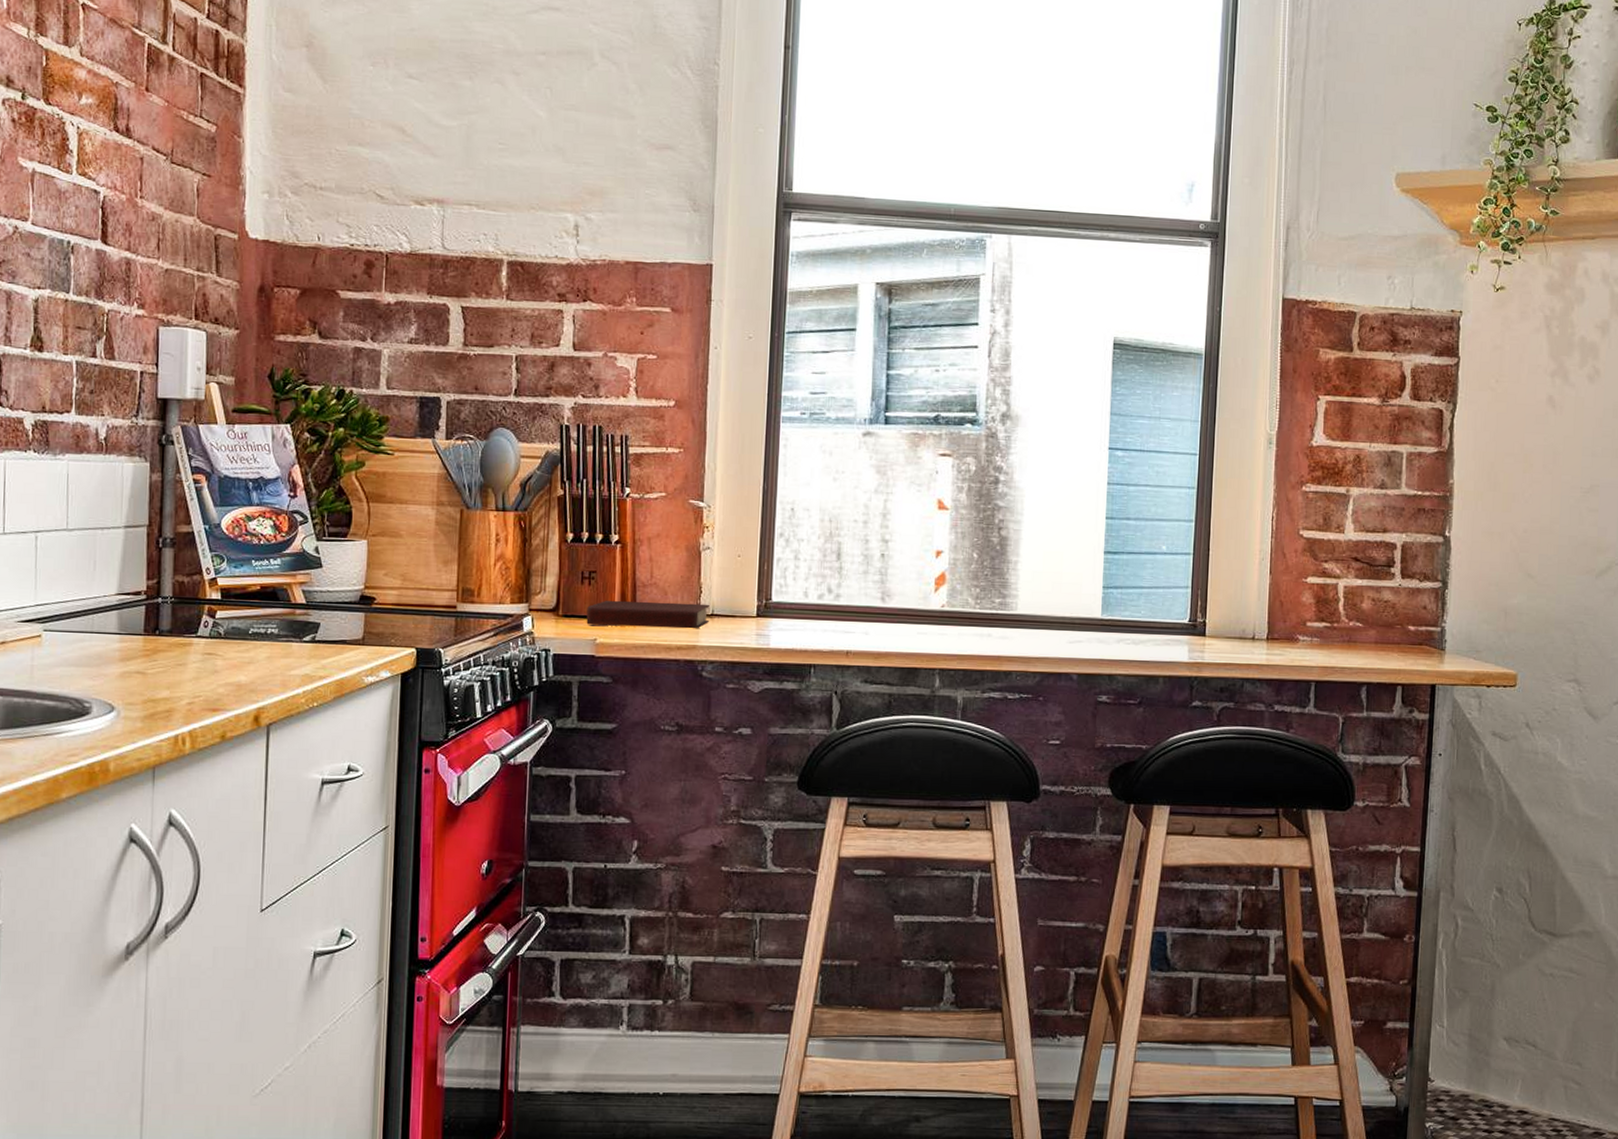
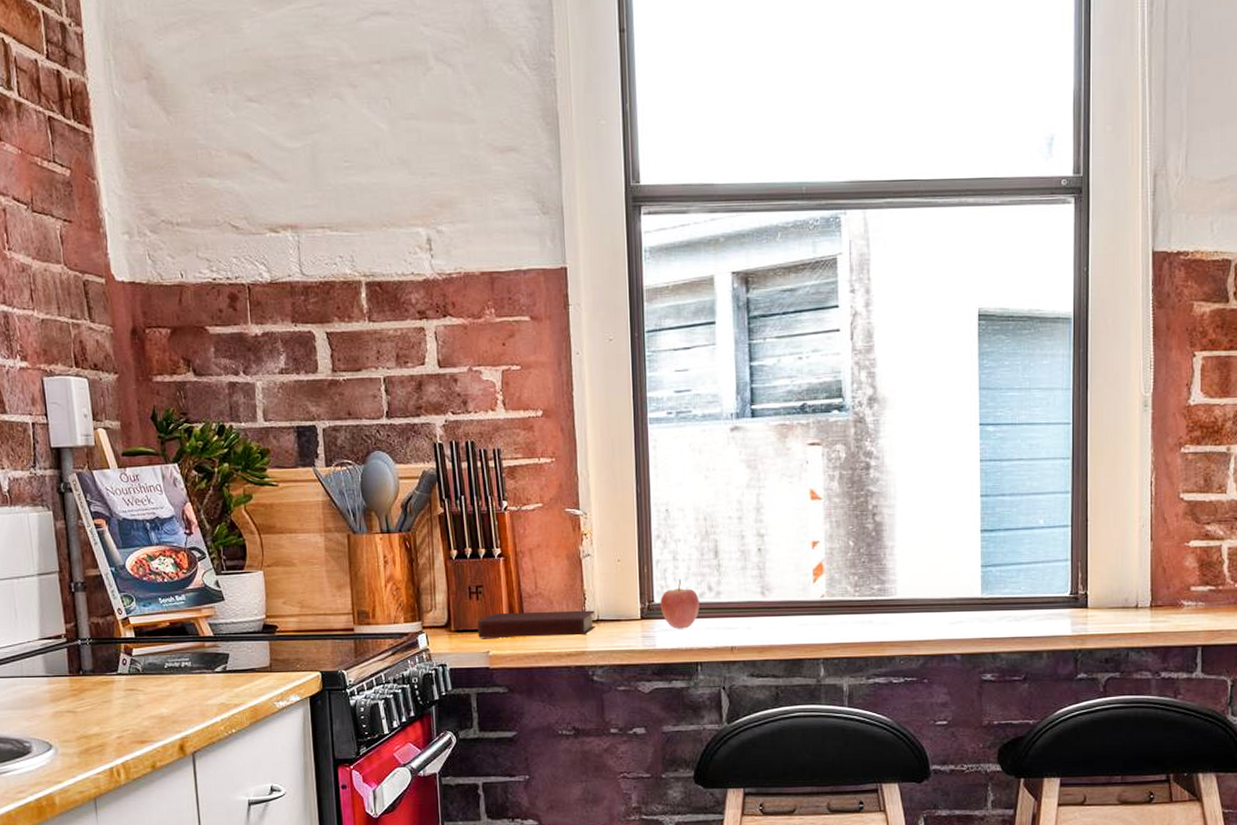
fruit: none [777,578,818,630] -> present [660,578,700,629]

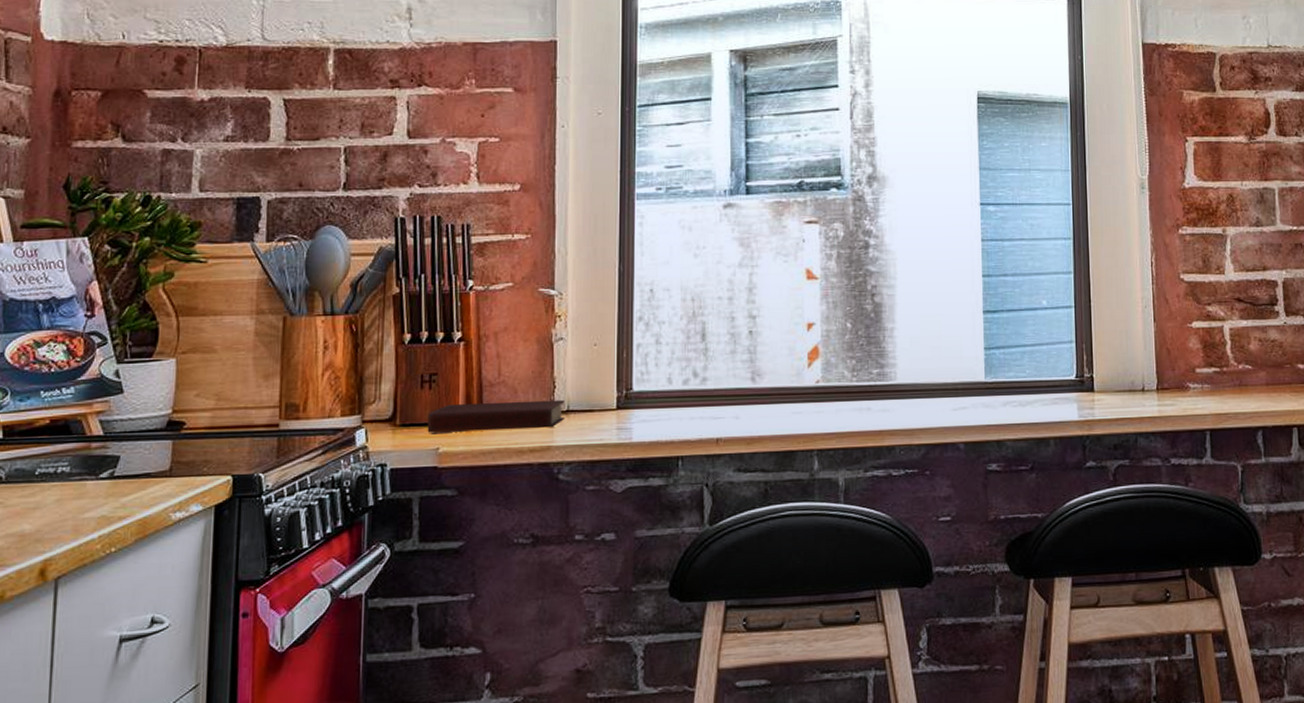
fruit: present [660,578,700,629] -> none [639,364,683,420]

